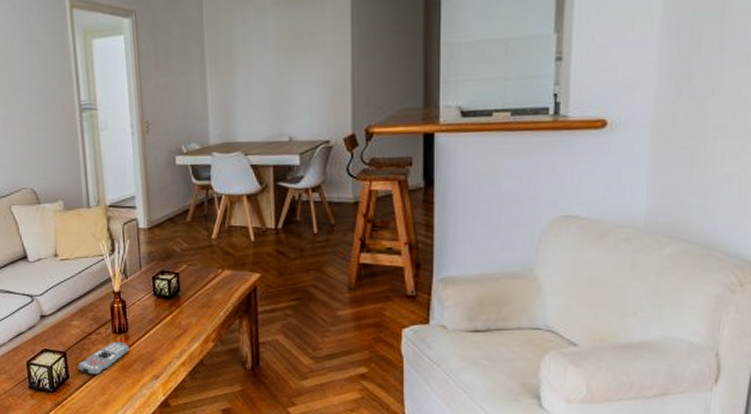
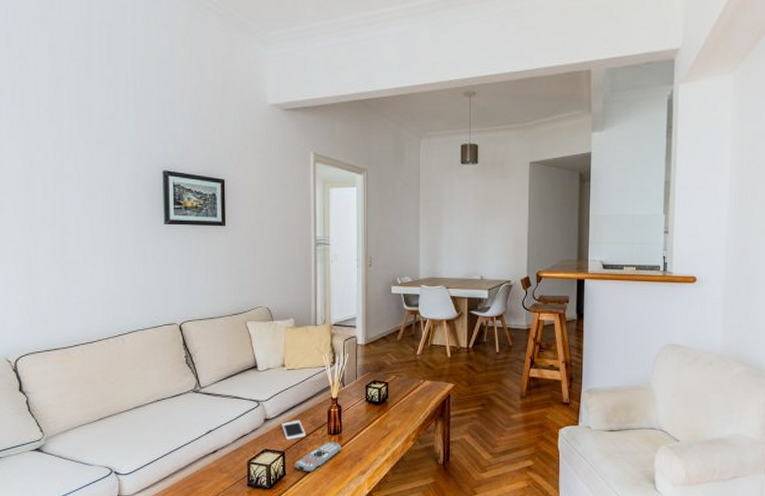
cell phone: none [60,316,87,339] -> present [281,419,305,440]

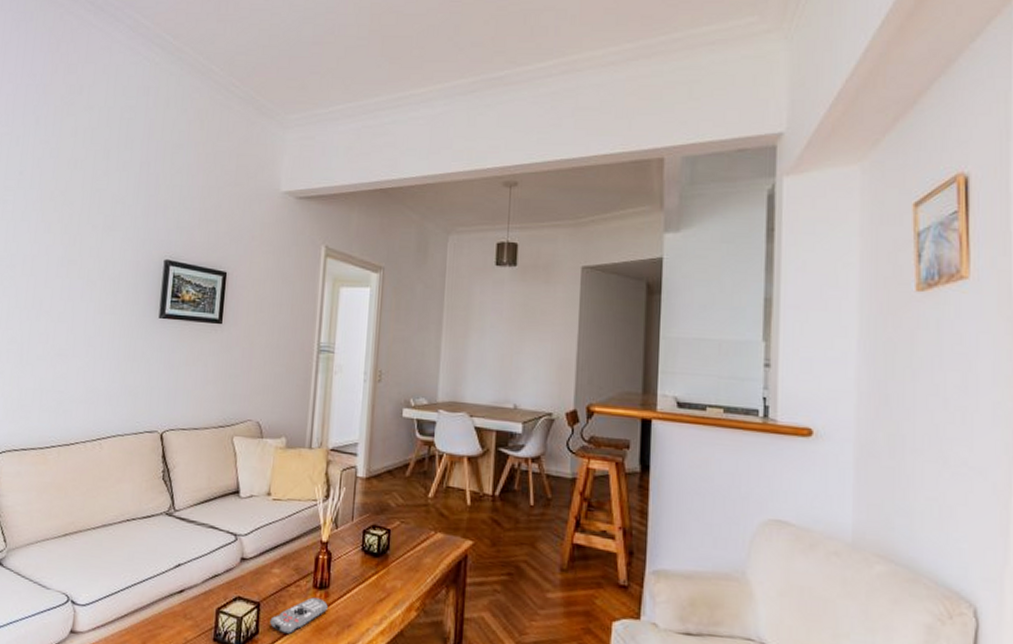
cell phone: present [281,419,305,440] -> none [260,564,287,589]

